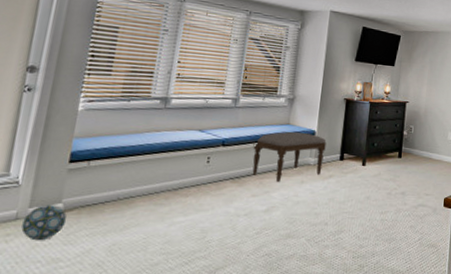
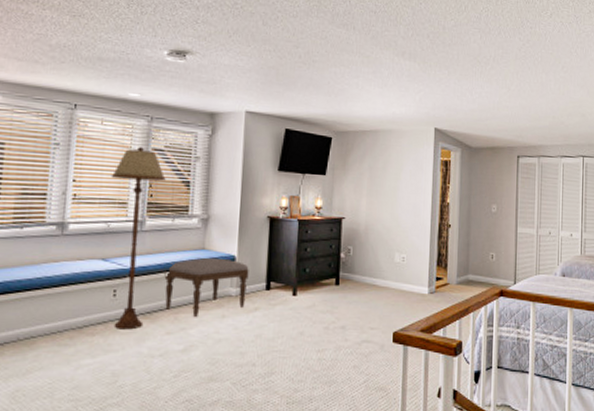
floor lamp: none [206,36,259,192] -> present [111,147,166,330]

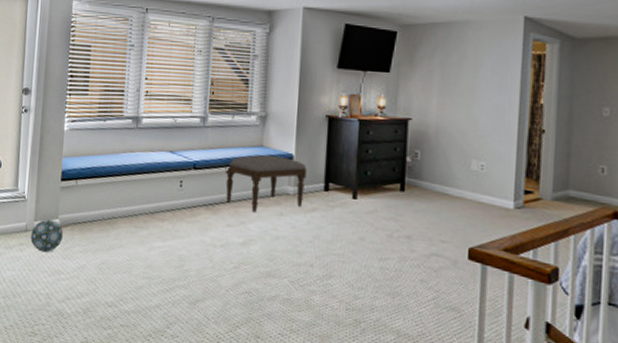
floor lamp: present [111,147,166,330] -> none [177,46,226,219]

